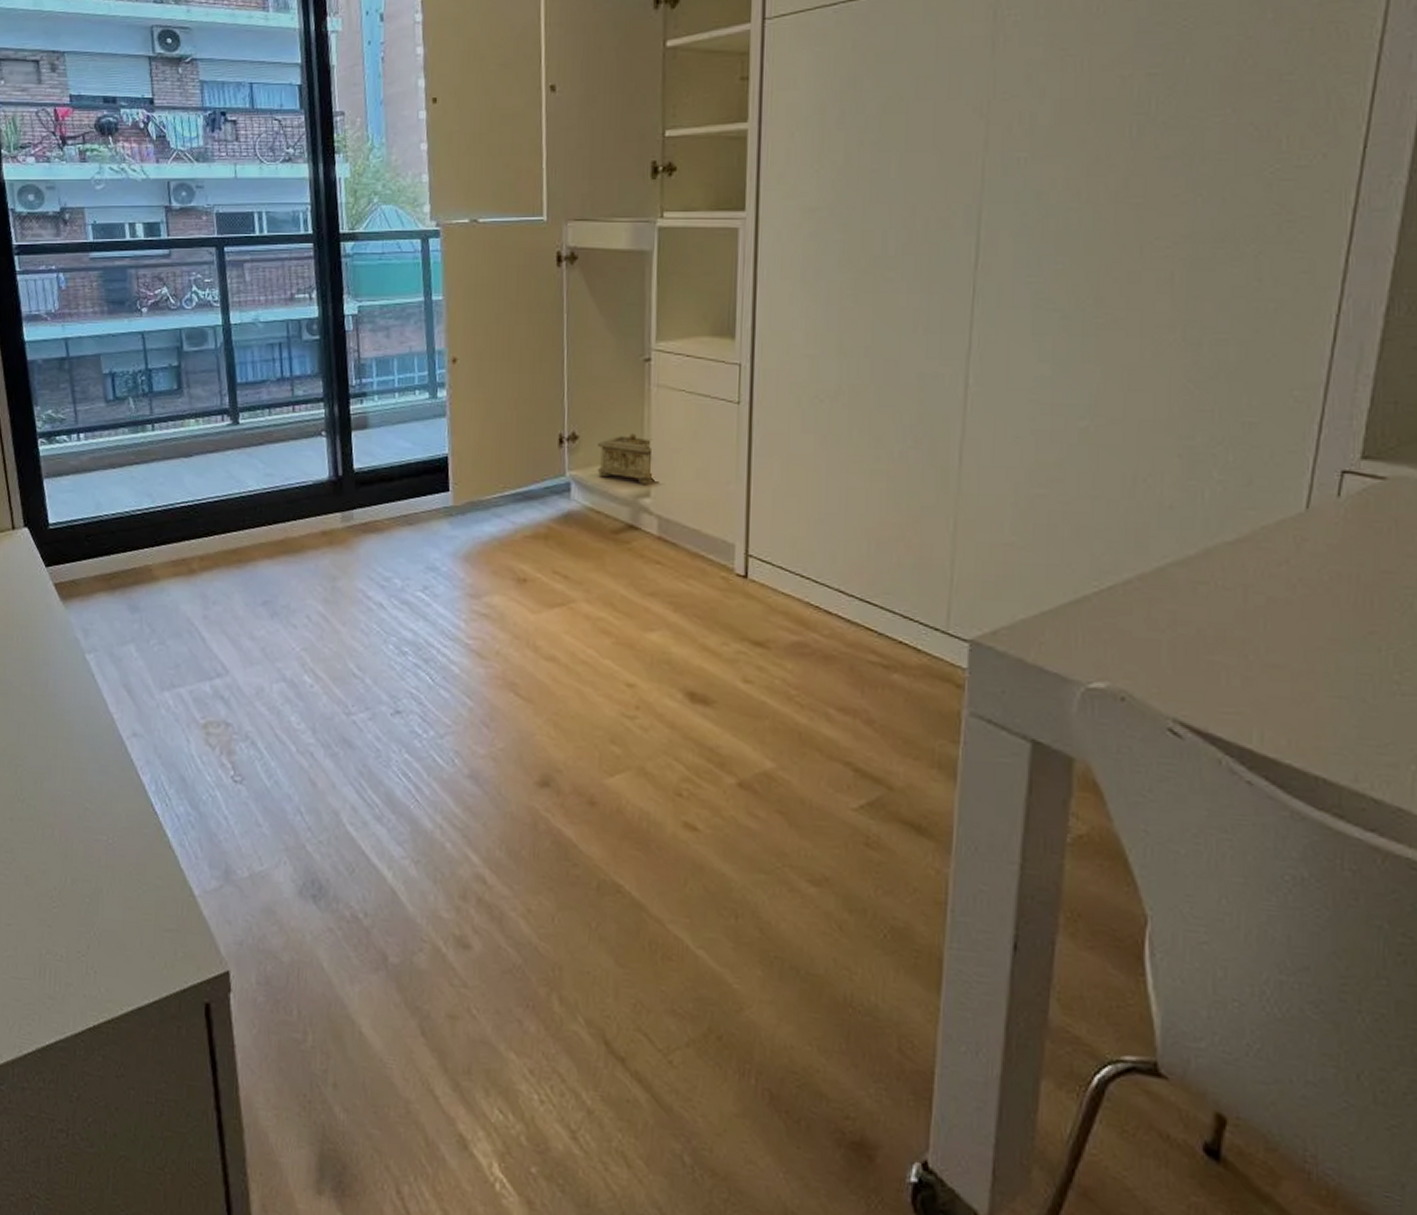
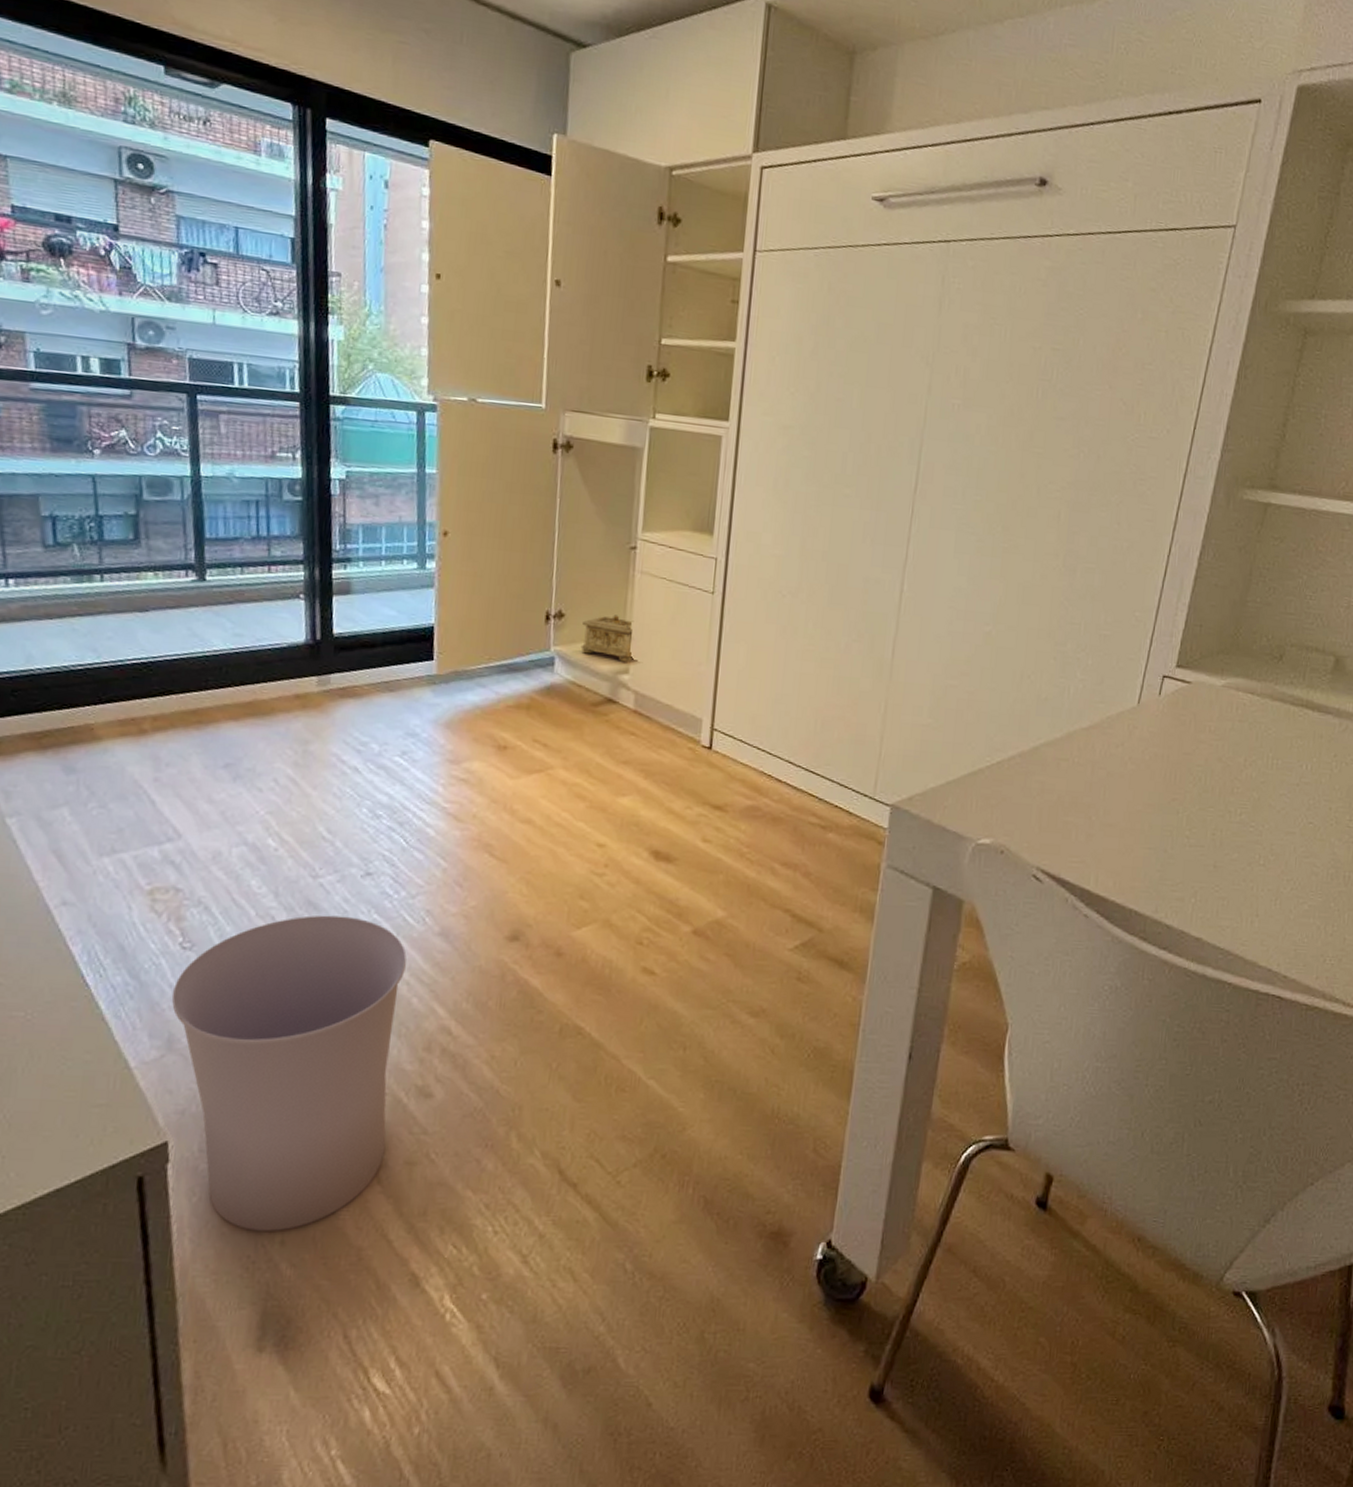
waste bin: none [226,753,438,1073] -> present [171,915,407,1231]

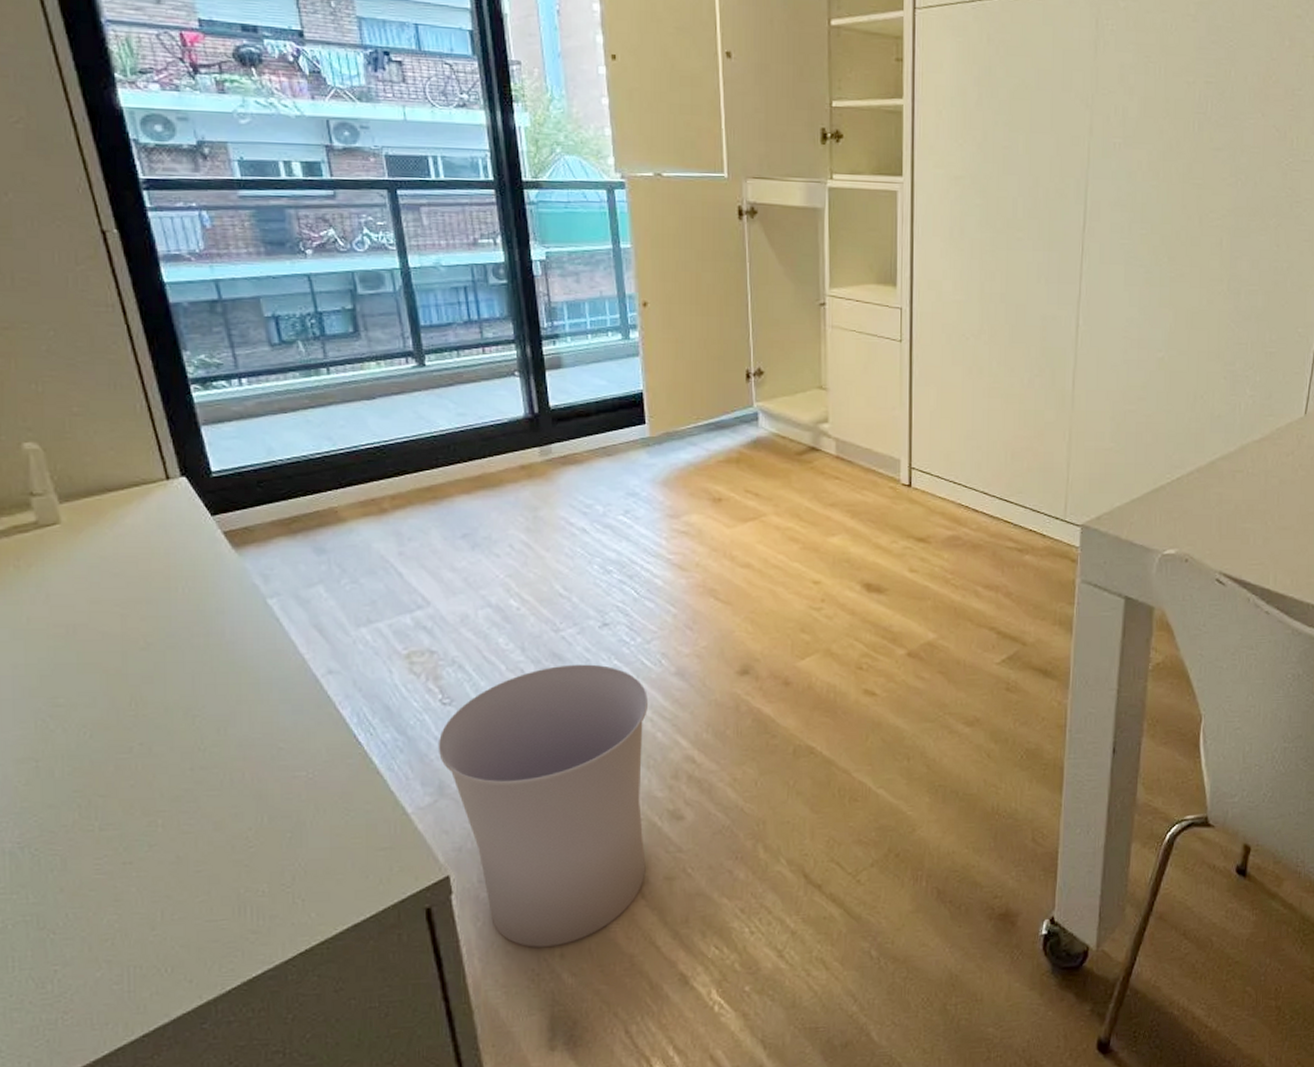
decorative box: present [580,615,634,662] -> none [781,368,832,412]

